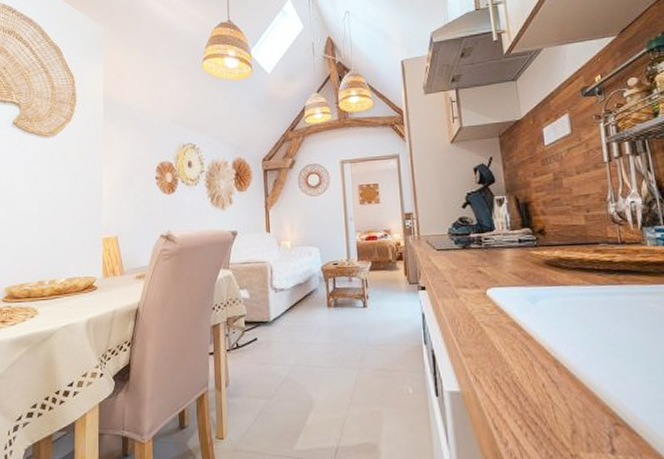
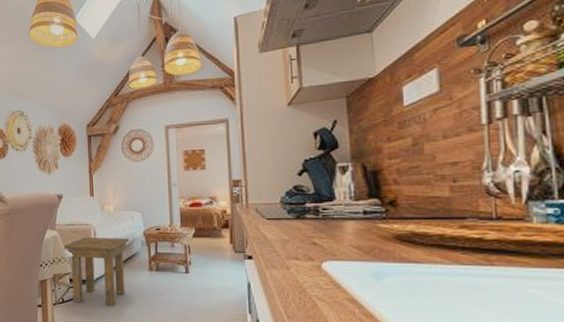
side table: none [238,274,307,347] -> present [63,237,130,306]

